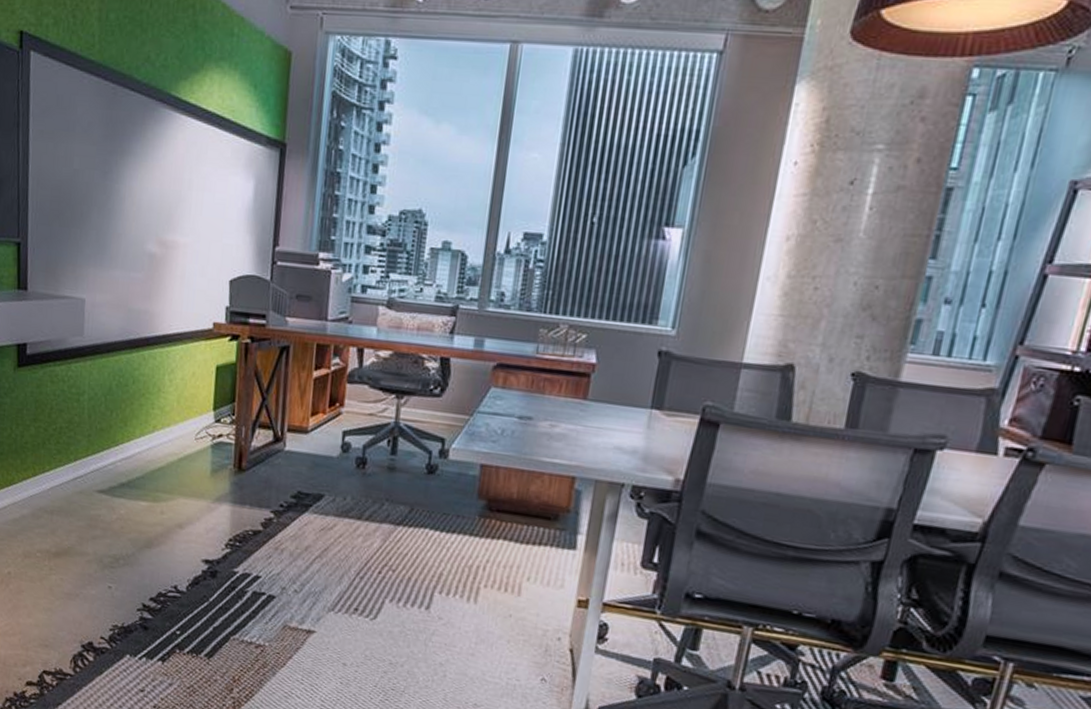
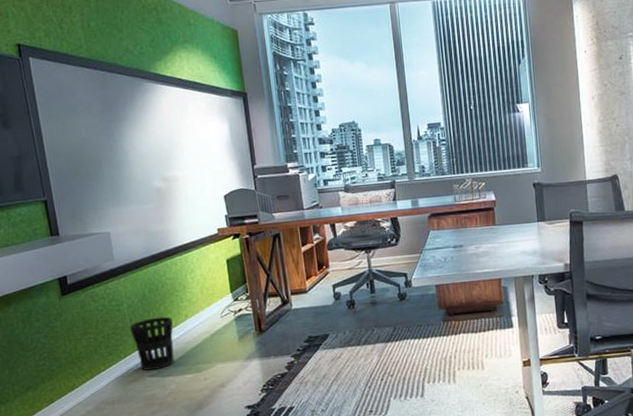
wastebasket: none [86,419,137,486] -> present [130,316,175,371]

